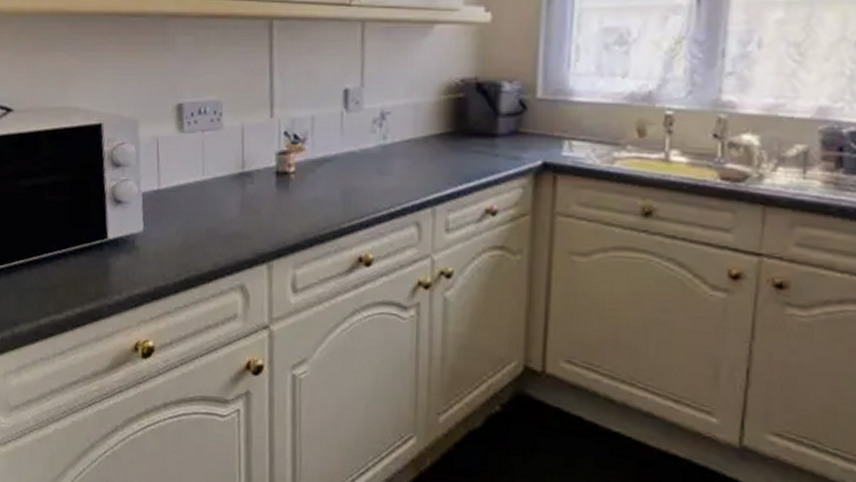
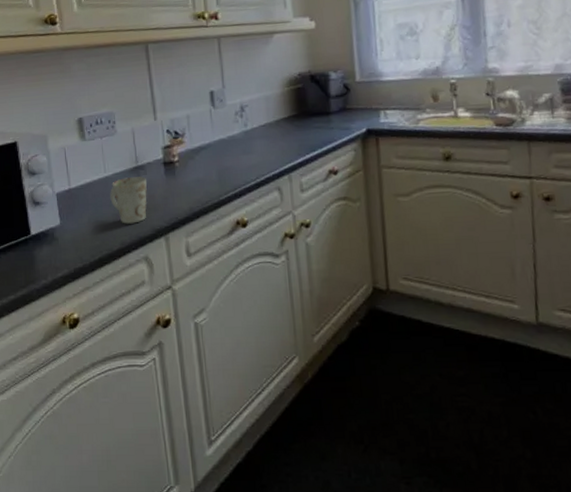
mug: none [206,184,252,243] -> present [110,176,147,224]

